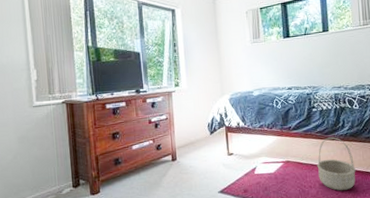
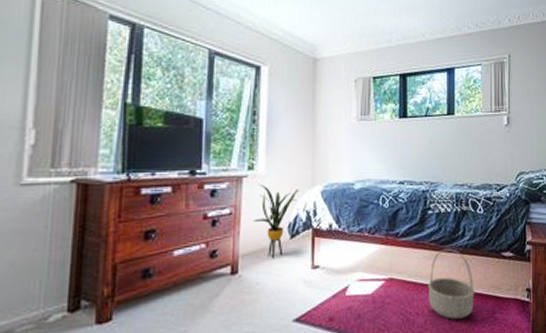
house plant: none [183,97,213,149] -> present [253,185,299,259]

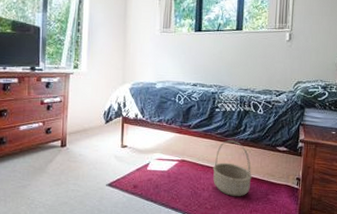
house plant: present [253,185,299,259] -> none [77,81,112,138]

